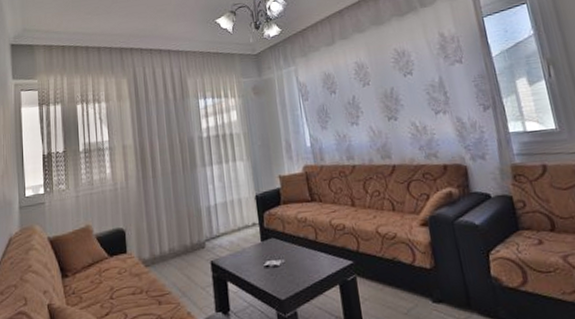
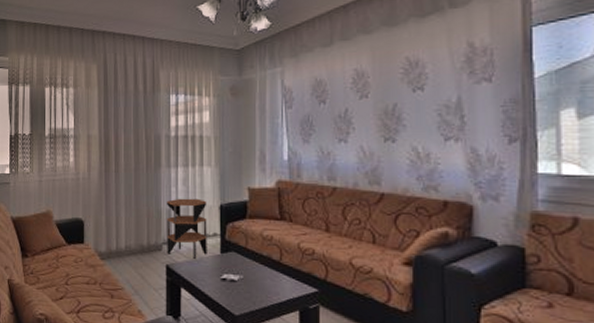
side table: none [205,192,249,251] -> present [167,198,207,259]

